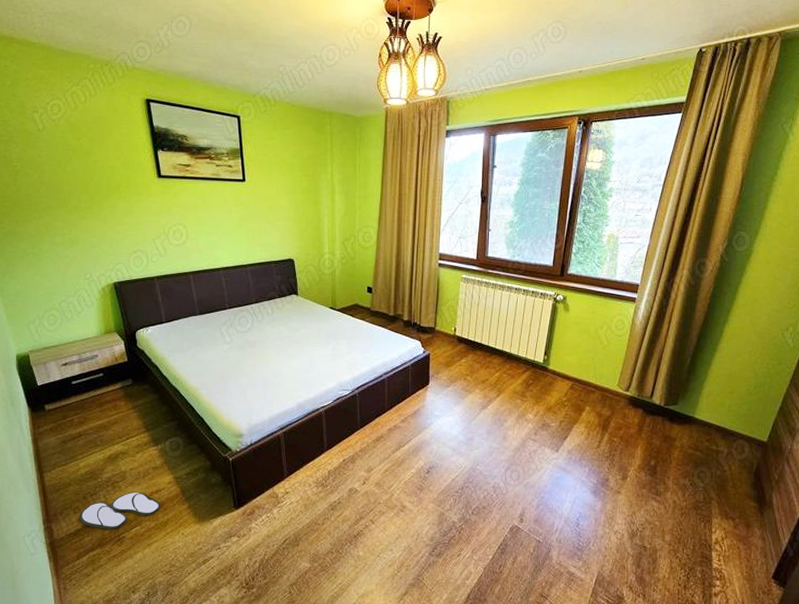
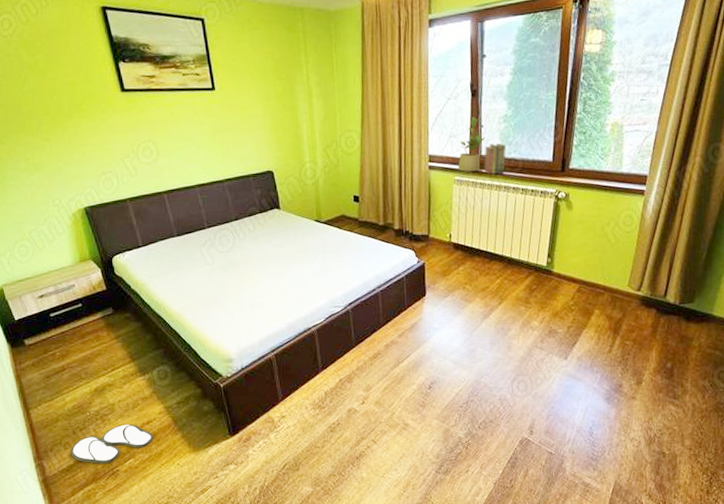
potted plant: none [466,220,492,272] -> present [458,116,485,172]
books: none [490,246,511,275] -> present [484,143,506,175]

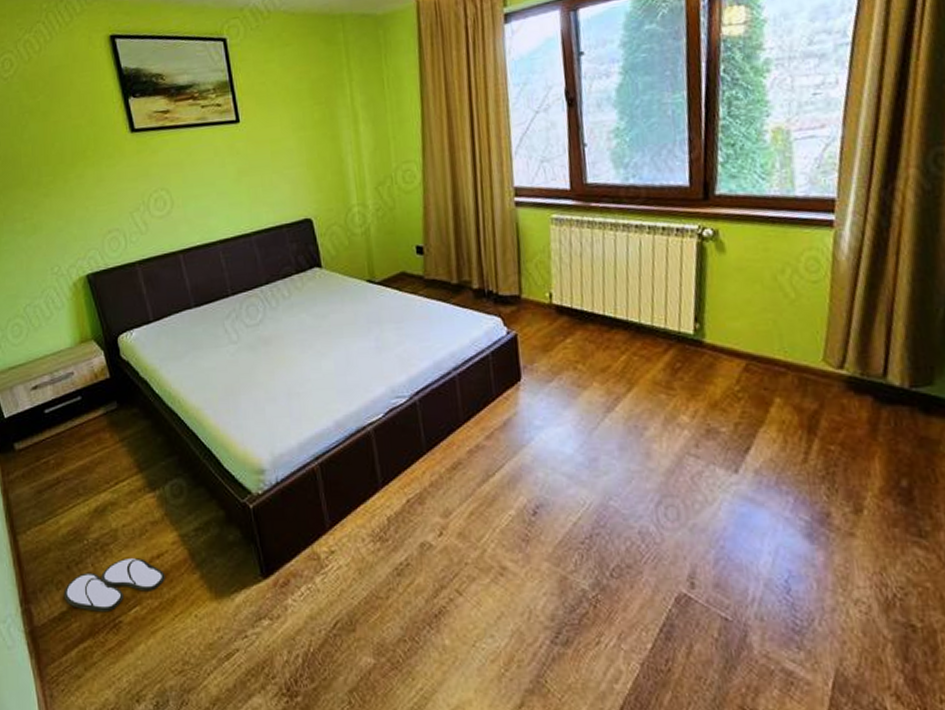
potted plant: present [458,116,485,172] -> none [555,133,591,208]
books: present [484,143,506,175] -> none [590,166,623,210]

